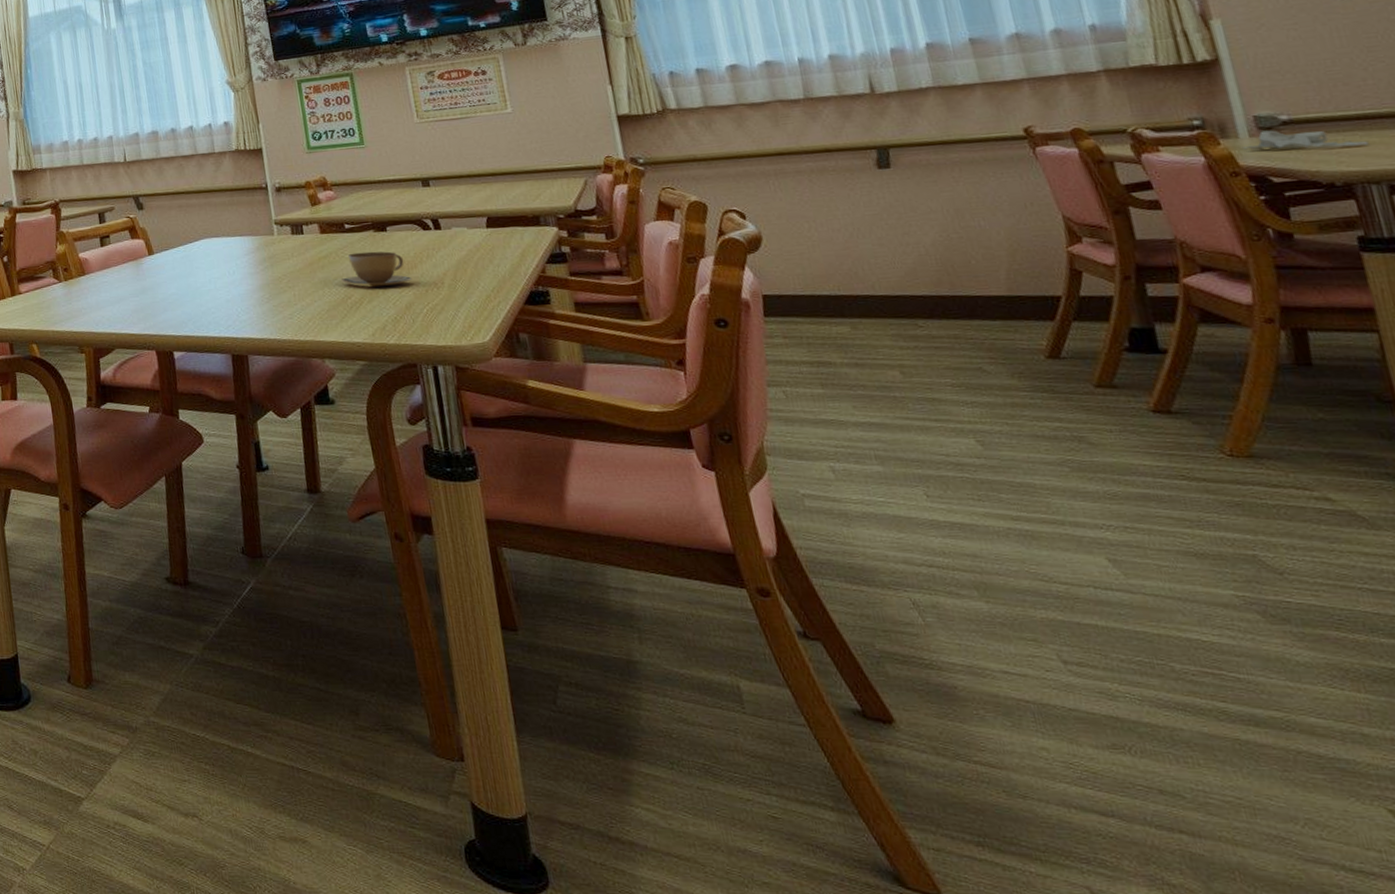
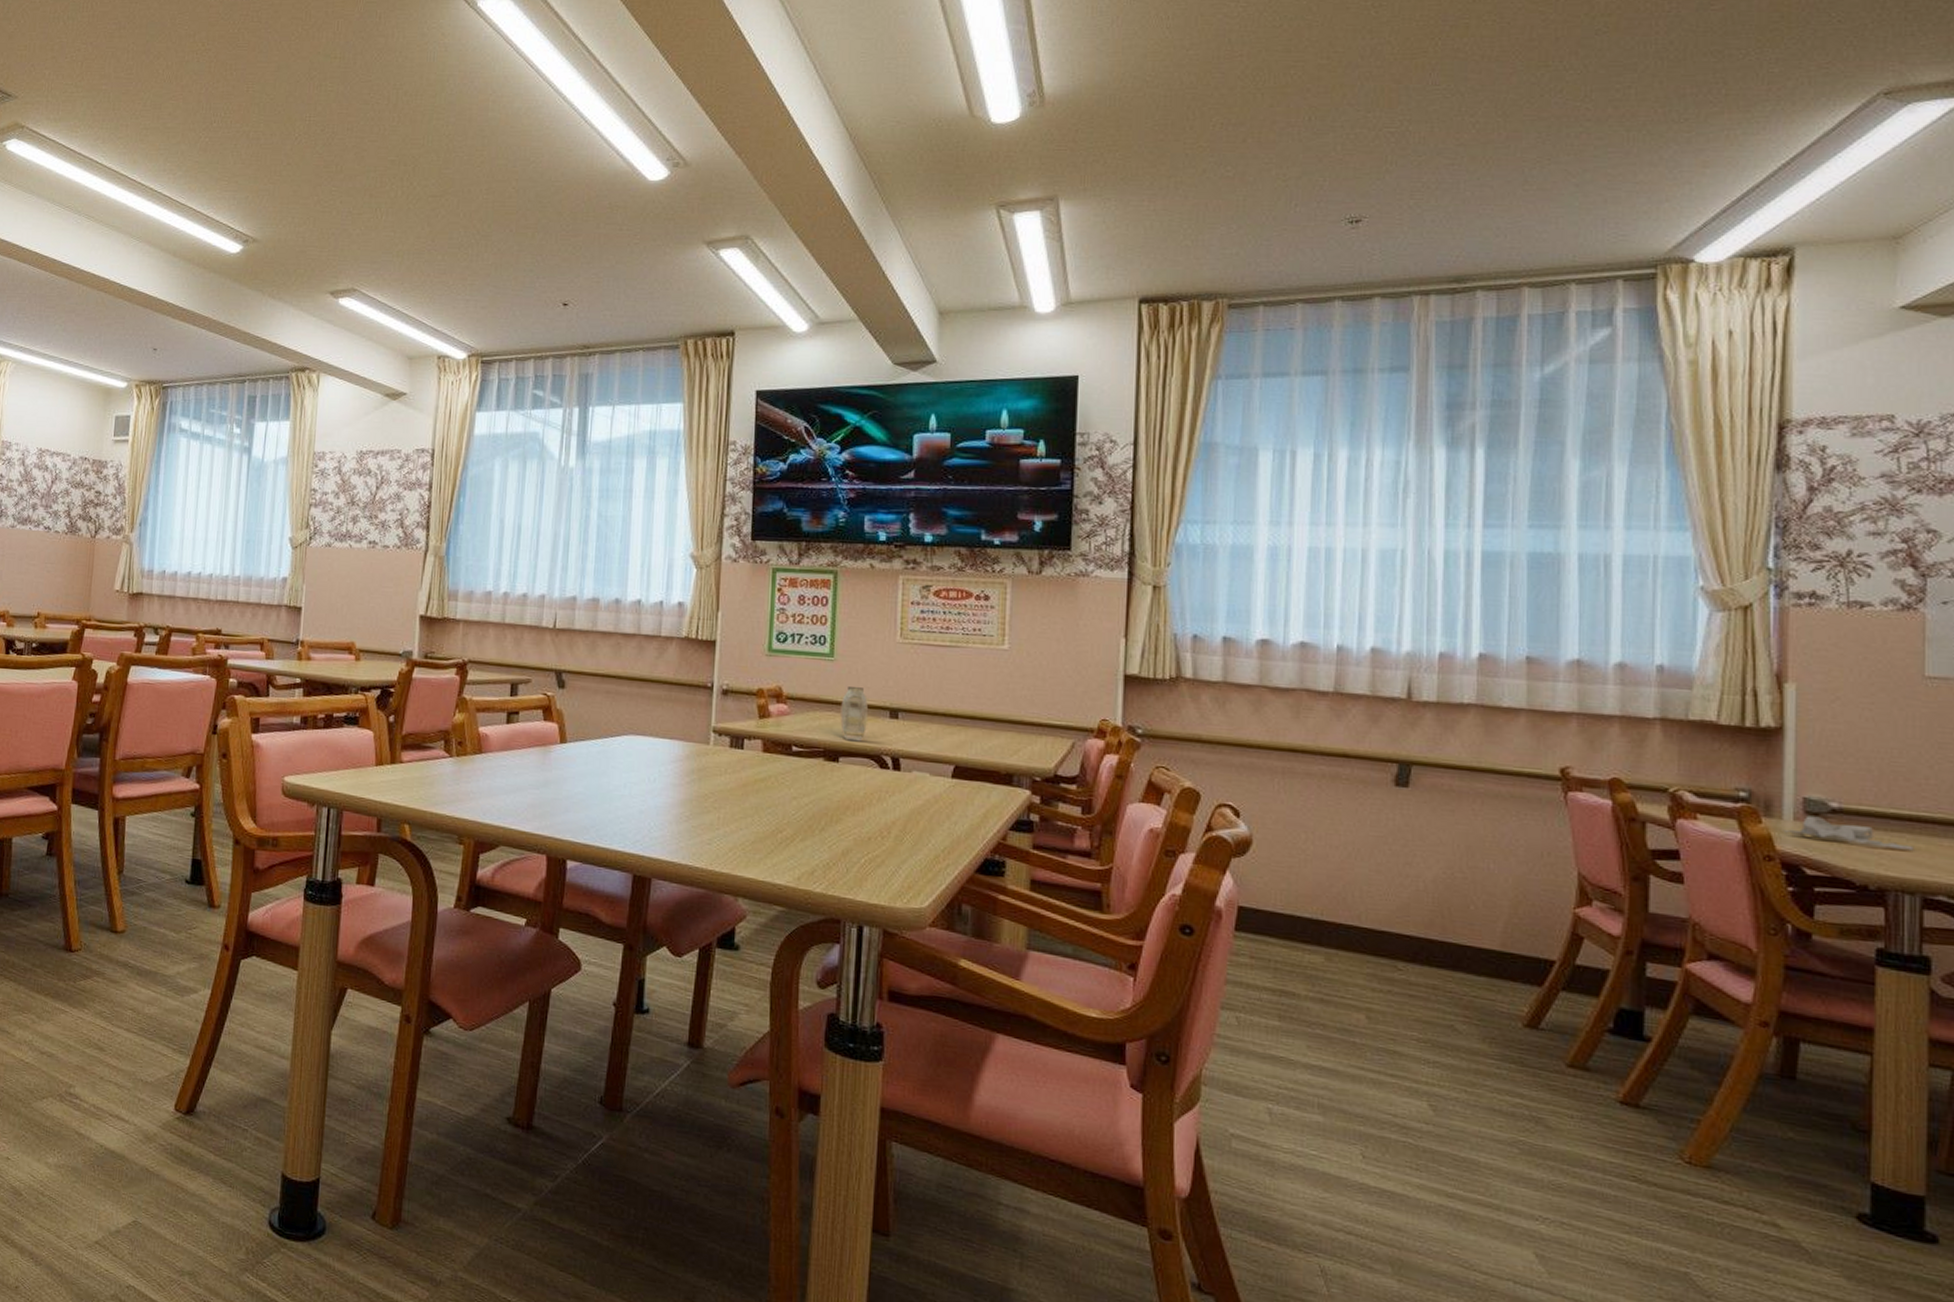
teacup: present [340,251,413,287] -> none [774,780,856,826]
vase: none [378,166,405,212] -> present [840,687,869,742]

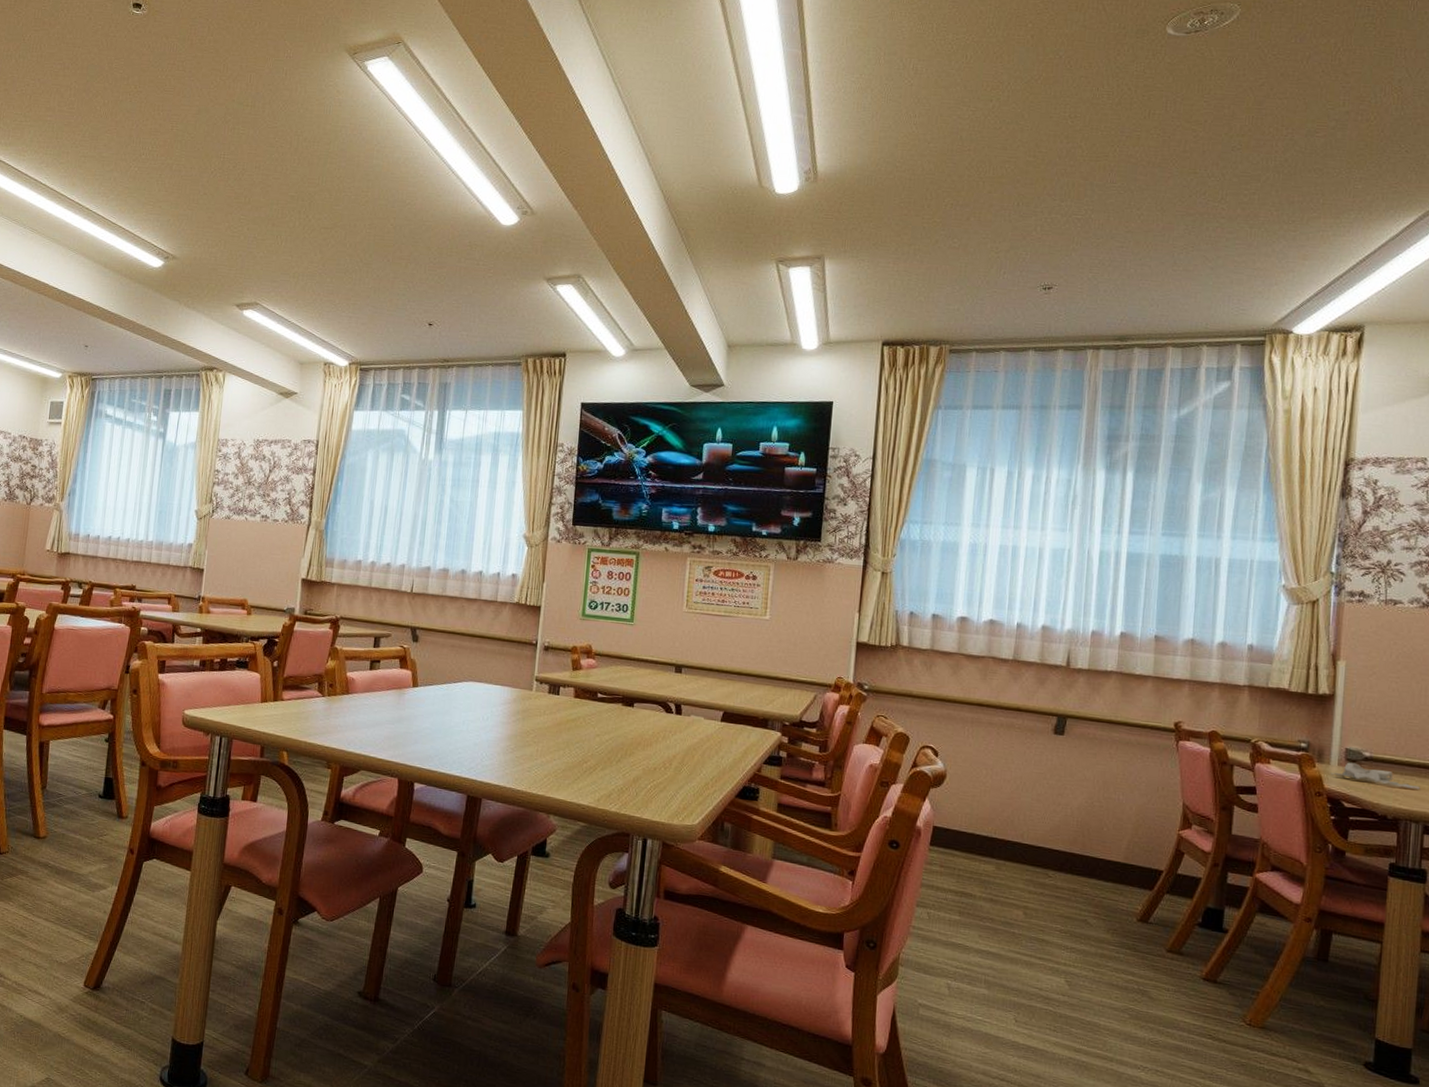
vase: present [840,687,869,742] -> none [636,646,659,691]

